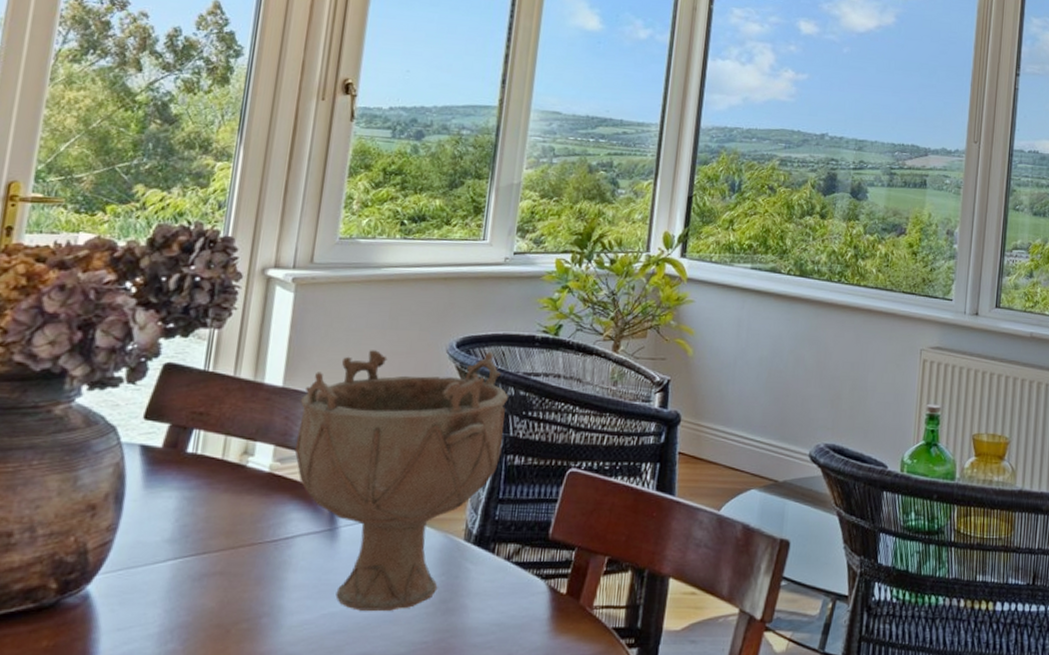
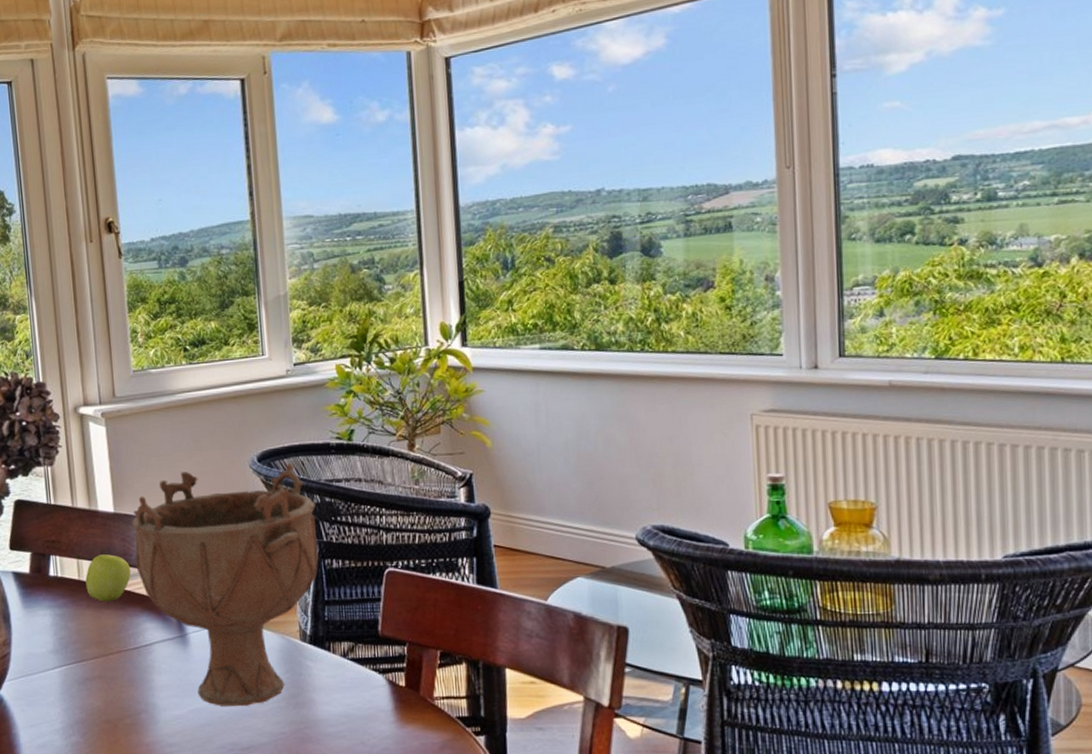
apple: none [228,432,288,487] -> present [85,554,131,602]

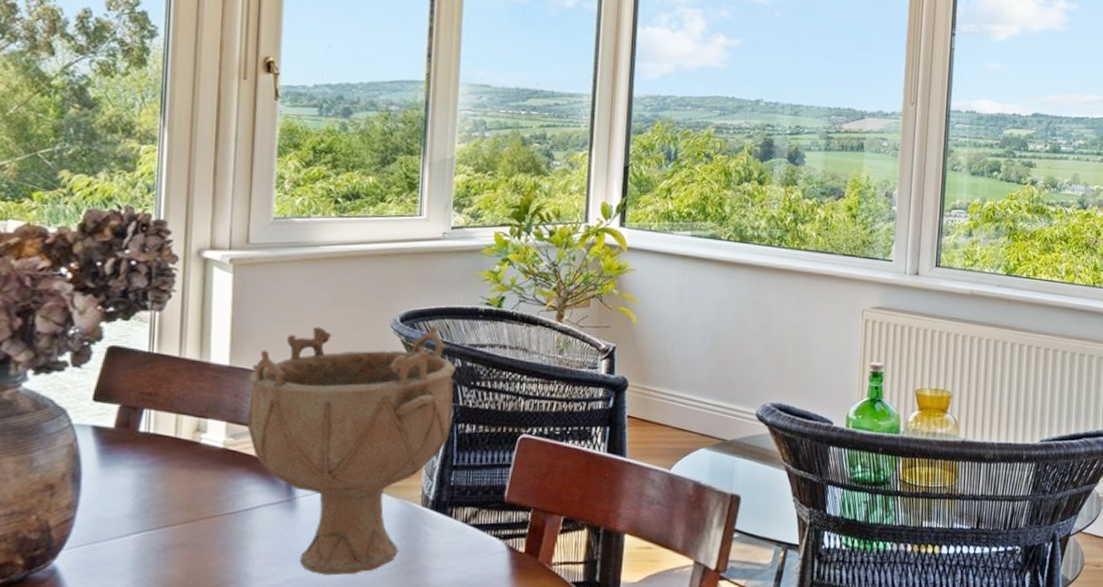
apple: present [85,554,131,602] -> none [183,410,241,462]

